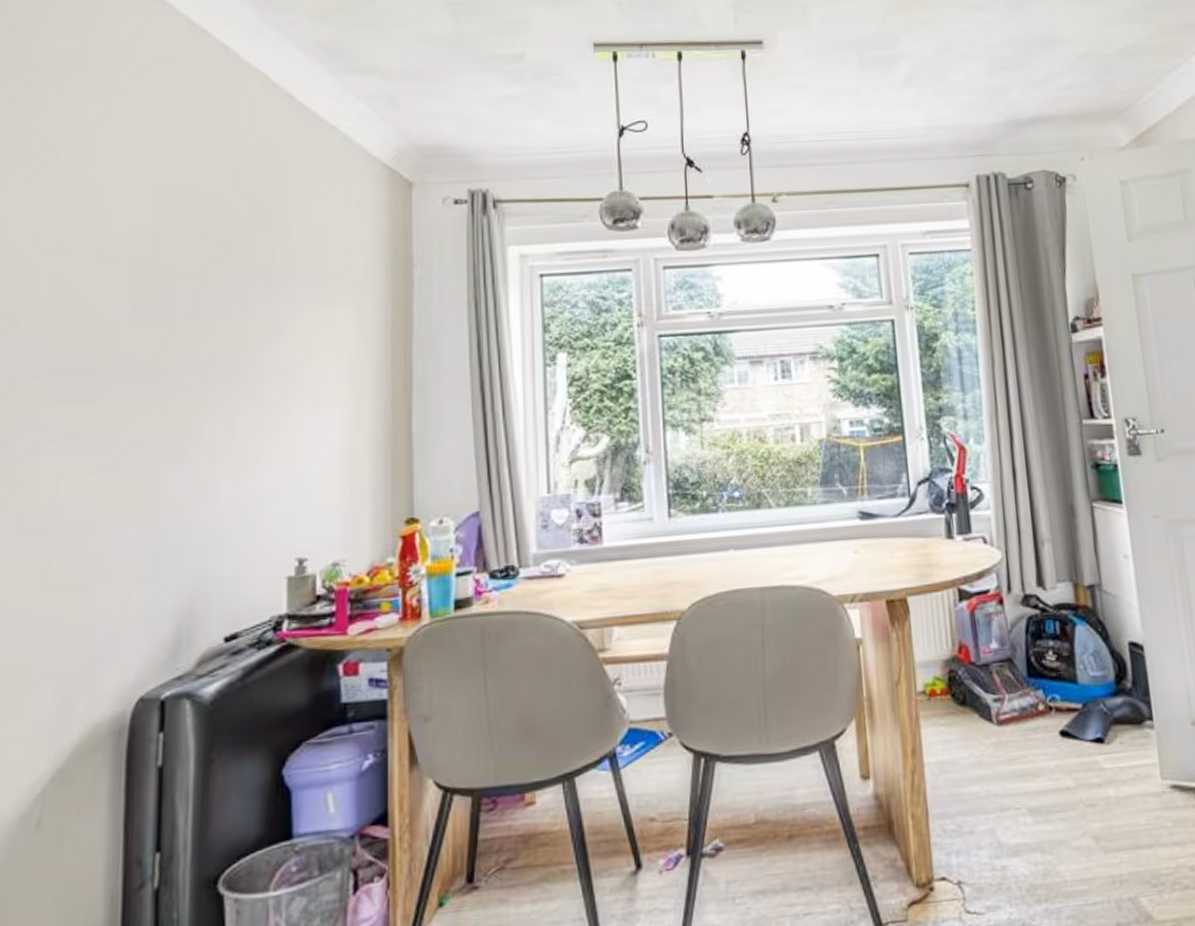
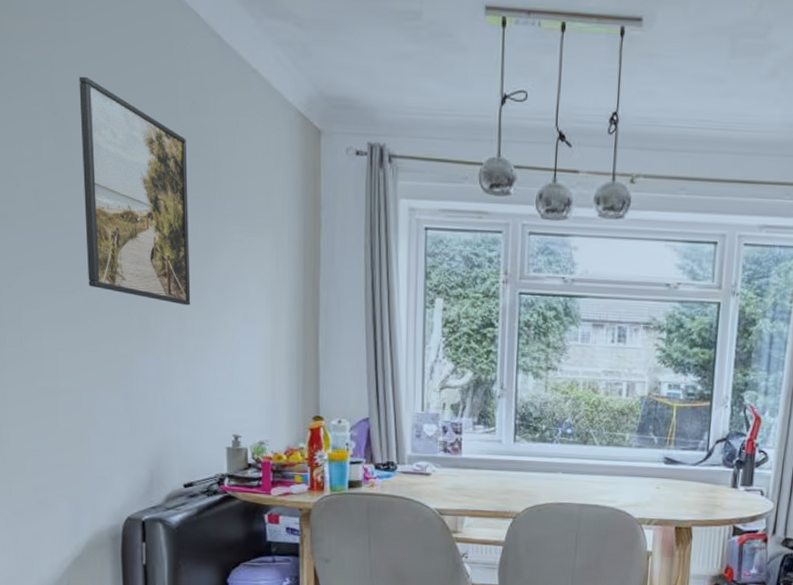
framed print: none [110,151,249,399] -> present [78,76,191,306]

